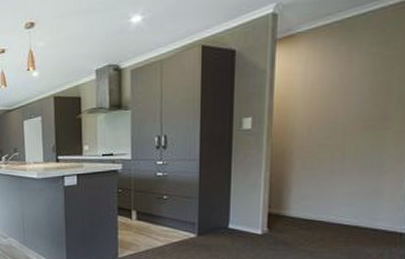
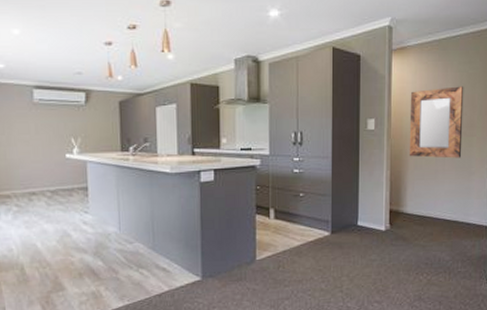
home mirror: none [295,71,377,156] -> present [409,86,464,159]

